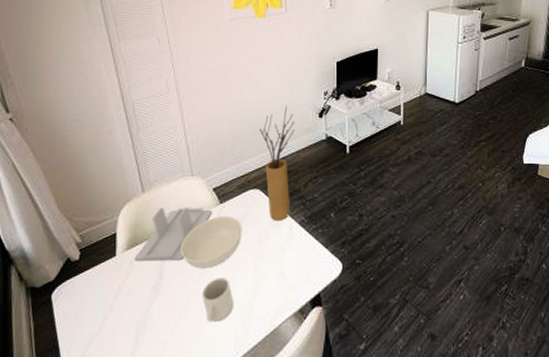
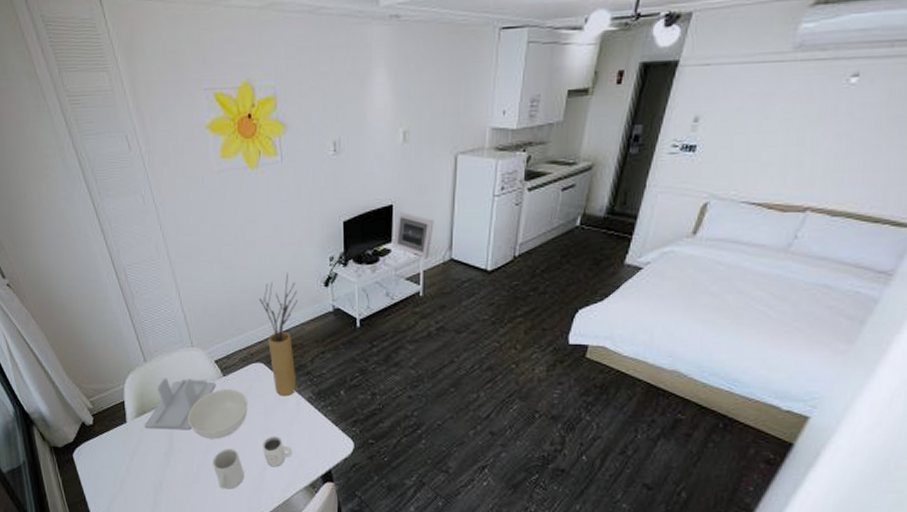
mug: none [254,262,283,295] -> present [263,436,293,467]
picture frame: none [378,54,412,93] -> present [393,211,434,258]

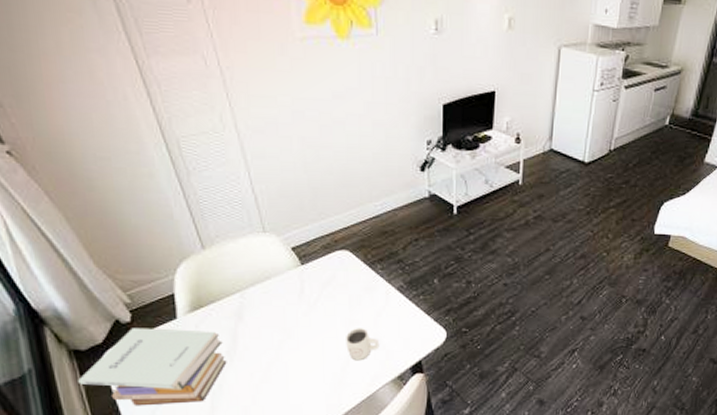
books: none [57,430,166,497] -> present [78,328,227,406]
napkin holder: present [144,378,216,430] -> none [200,267,292,325]
bowl: present [187,388,248,439] -> none [255,278,330,334]
cup: present [212,448,245,489] -> none [286,343,324,387]
vase: present [259,272,299,397] -> none [346,154,391,286]
picture frame: present [393,211,434,258] -> none [494,98,536,147]

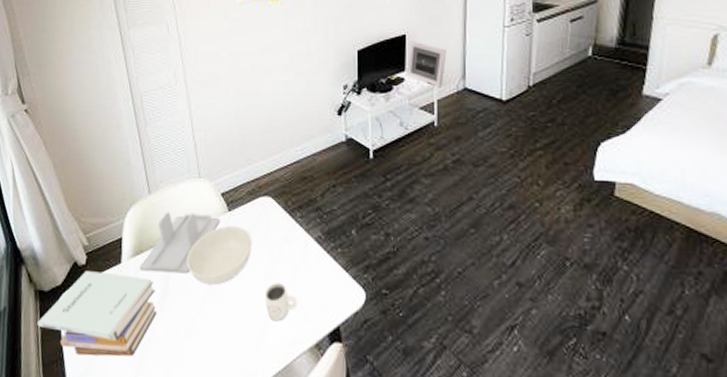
napkin holder: none [200,267,292,325] -> present [139,212,220,274]
bowl: none [255,278,330,334] -> present [186,225,252,285]
picture frame: none [494,98,536,147] -> present [406,41,447,87]

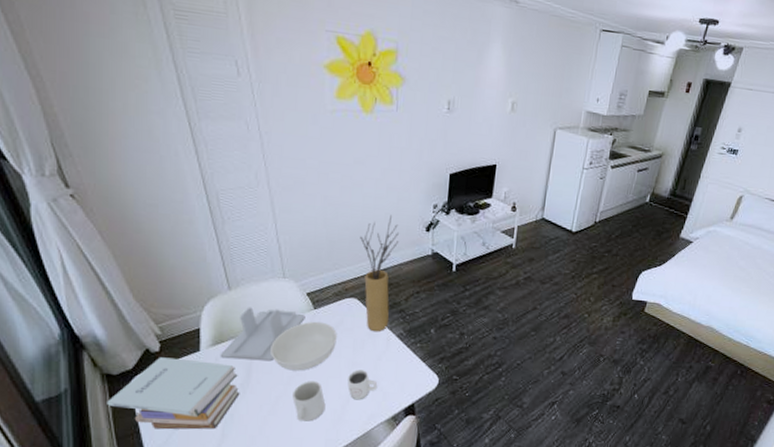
cup: none [208,297,243,349] -> present [292,381,326,422]
vase: none [271,100,311,236] -> present [360,214,400,332]
picture frame: present [406,41,447,87] -> none [493,171,531,215]

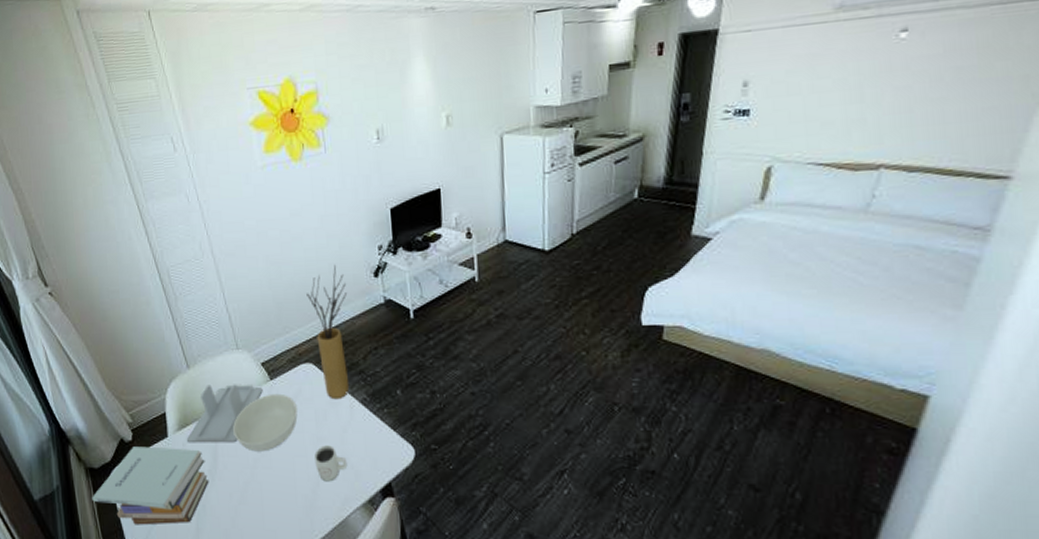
cup: present [292,381,326,422] -> none [260,462,296,510]

